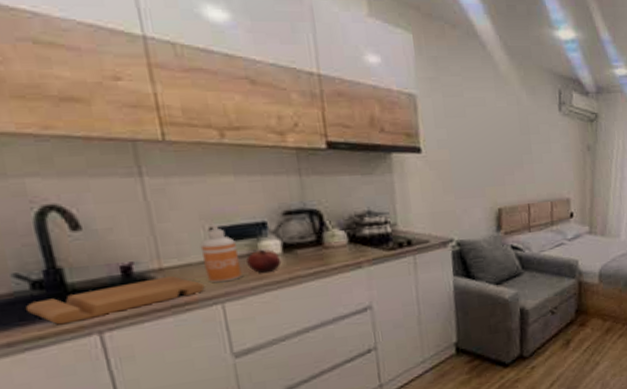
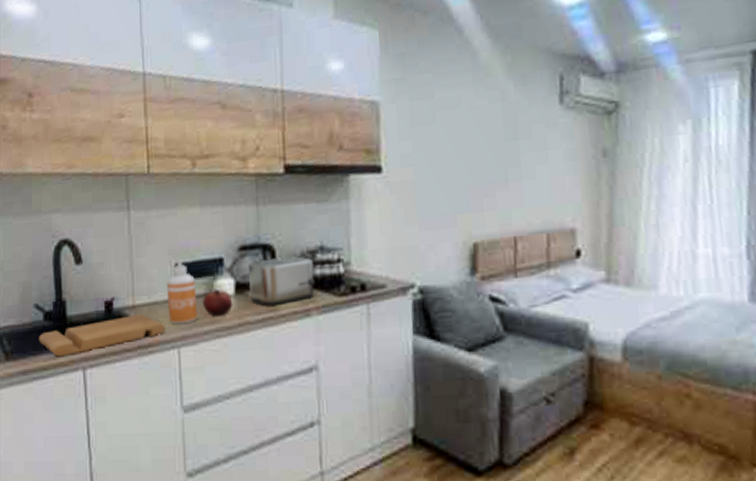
toaster: none [295,219,365,262] -> present [249,256,316,307]

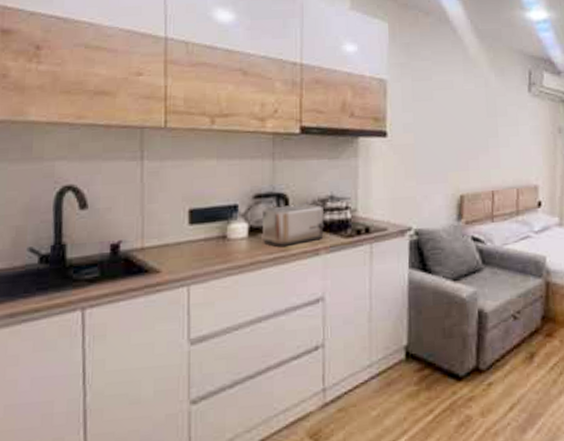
cutting board: present [38,313,166,357] -> none [30,255,176,299]
soap dispenser: present [166,258,198,325] -> none [178,205,210,265]
fruit: present [203,288,233,316] -> none [215,232,246,256]

